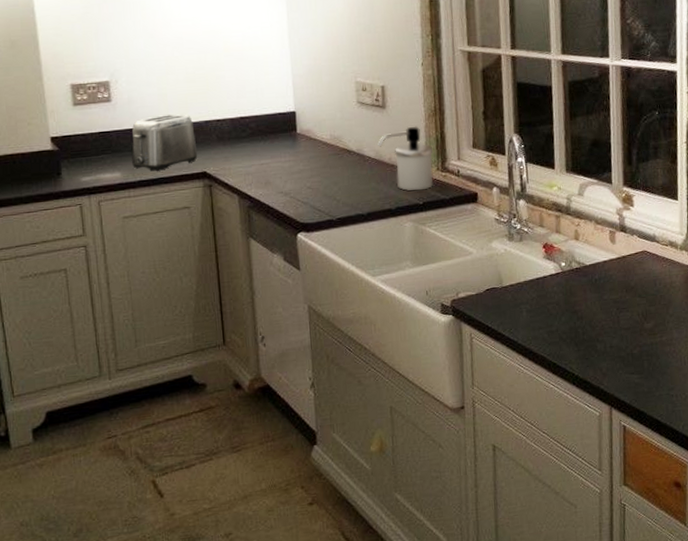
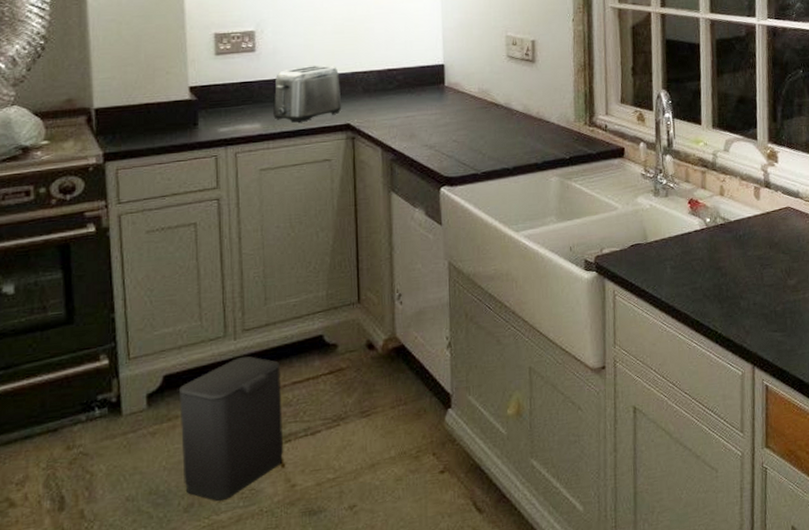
pedal bin: none [62,394,162,527] -> present [179,356,283,501]
soap dispenser: present [378,126,434,191] -> none [526,80,581,145]

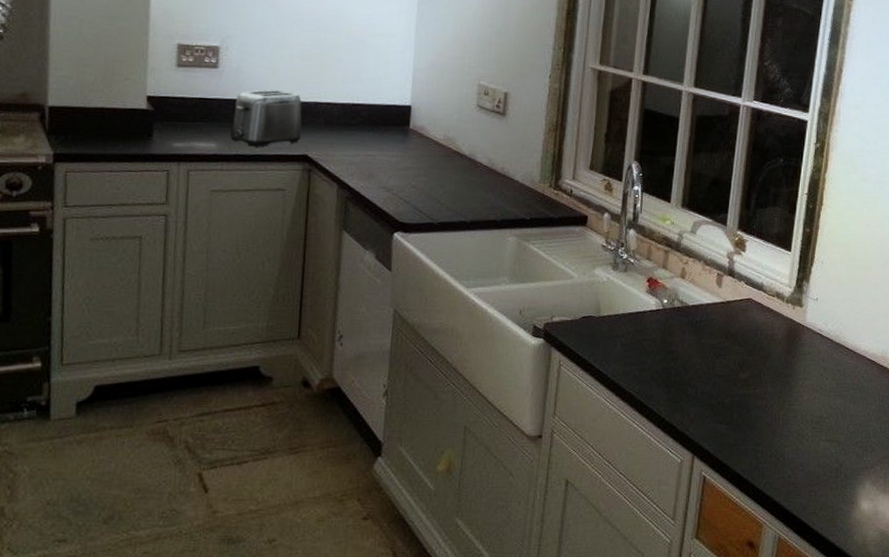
pedal bin: present [179,356,283,501] -> none [106,377,213,517]

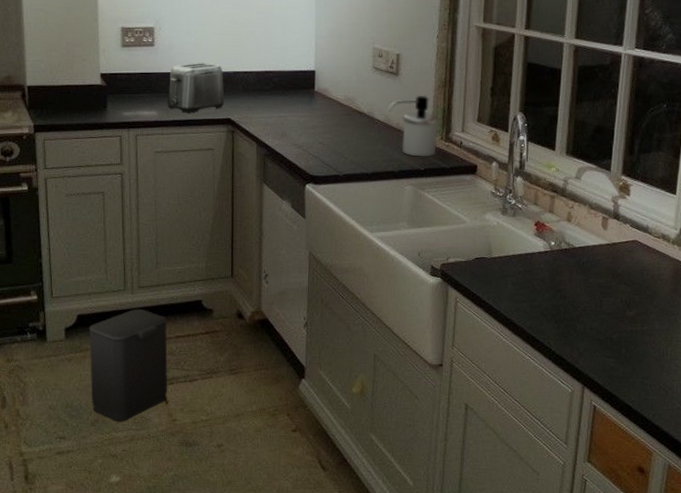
pedal bin: none [106,377,213,517] -> present [89,308,168,422]
soap dispenser: none [492,138,548,206] -> present [388,95,439,157]

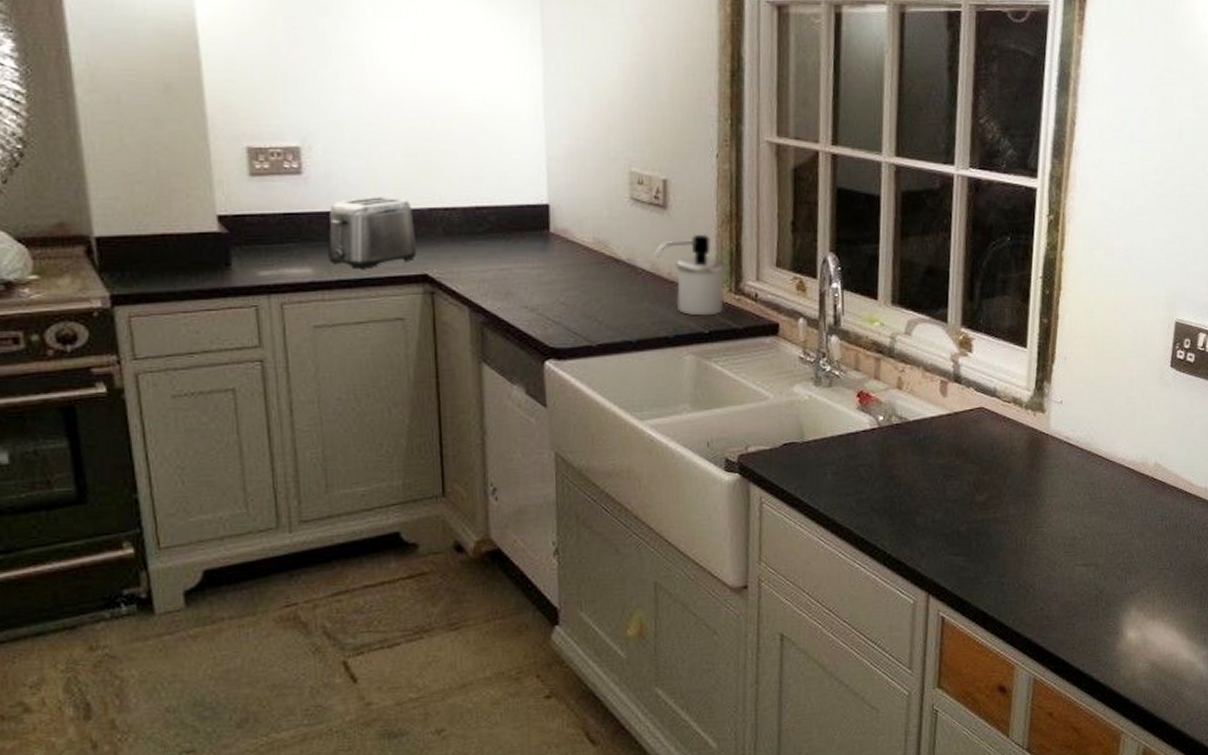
pedal bin: present [89,308,168,422] -> none [224,552,355,717]

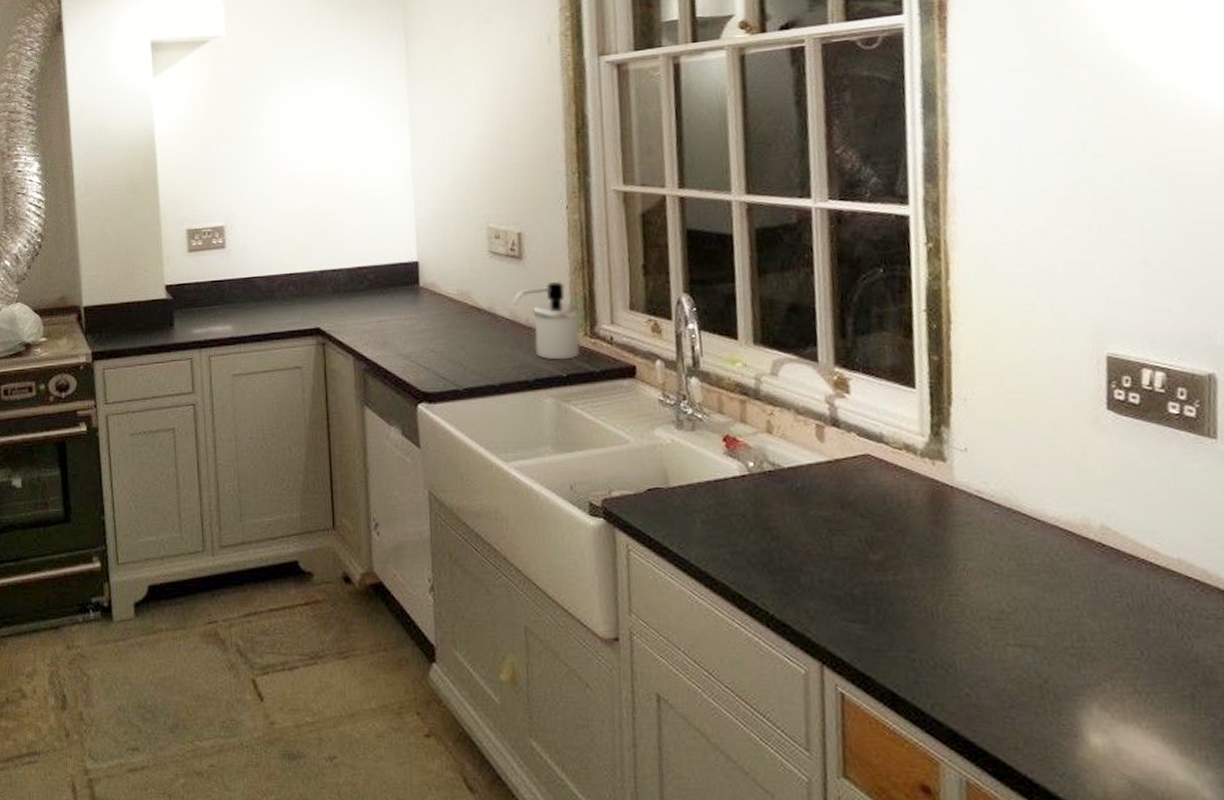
toaster: present [328,197,417,269] -> none [243,262,312,325]

